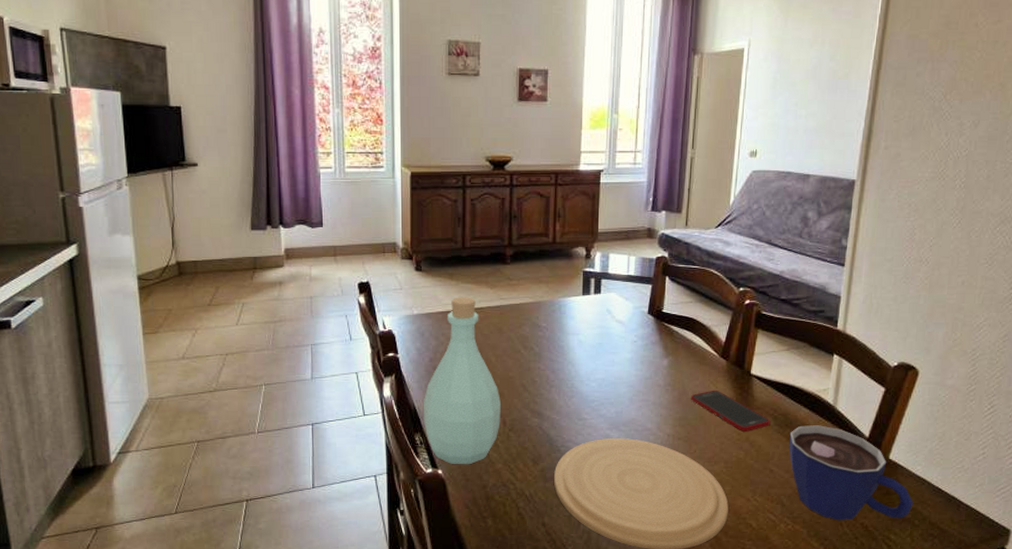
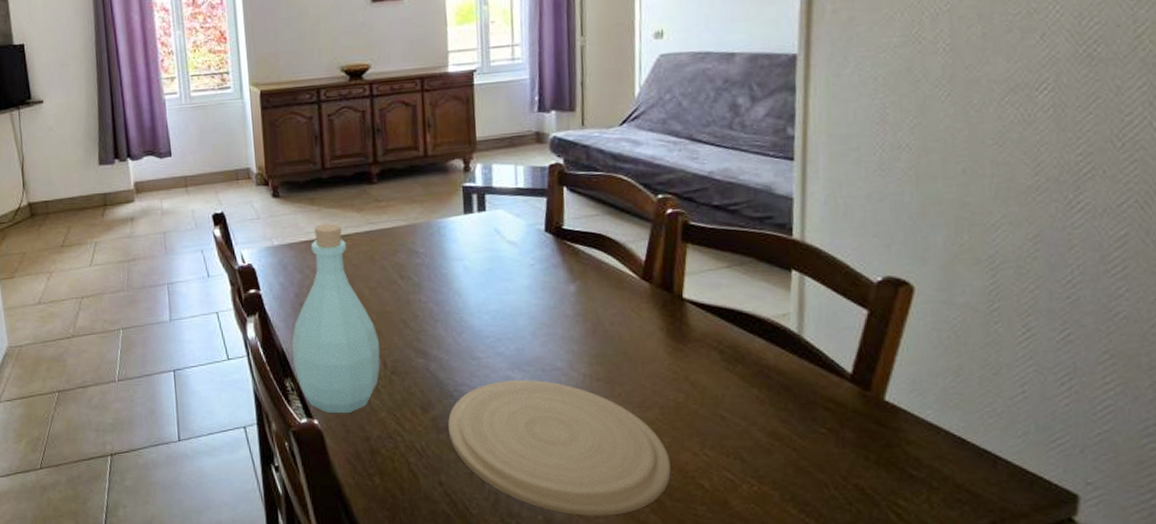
cell phone: present [690,390,771,432] -> none [607,319,715,369]
cup: present [789,425,913,520] -> none [742,359,927,481]

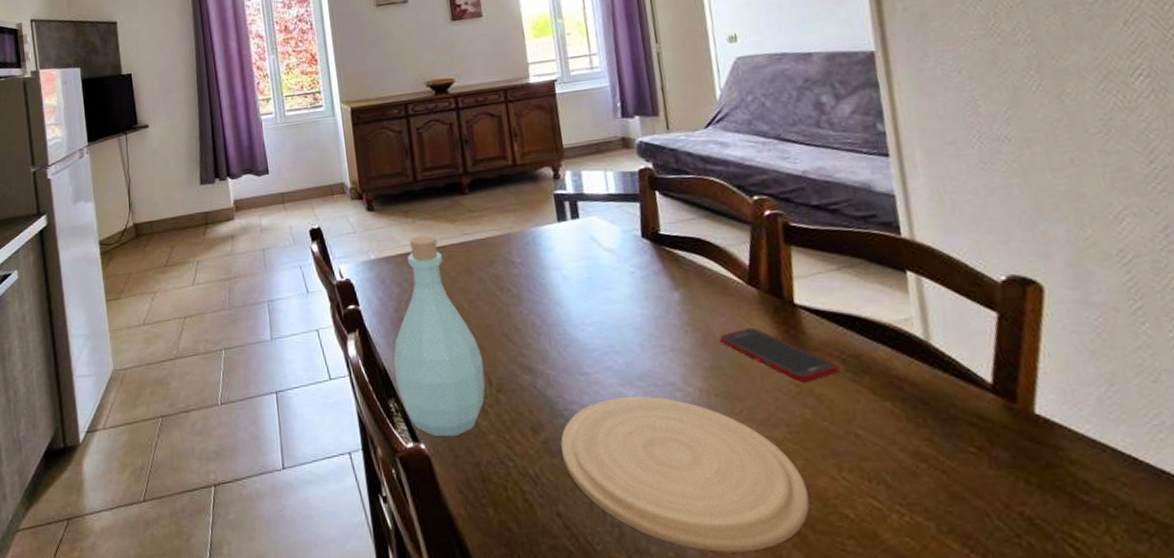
cell phone: none [607,319,715,369] -> present [719,327,839,382]

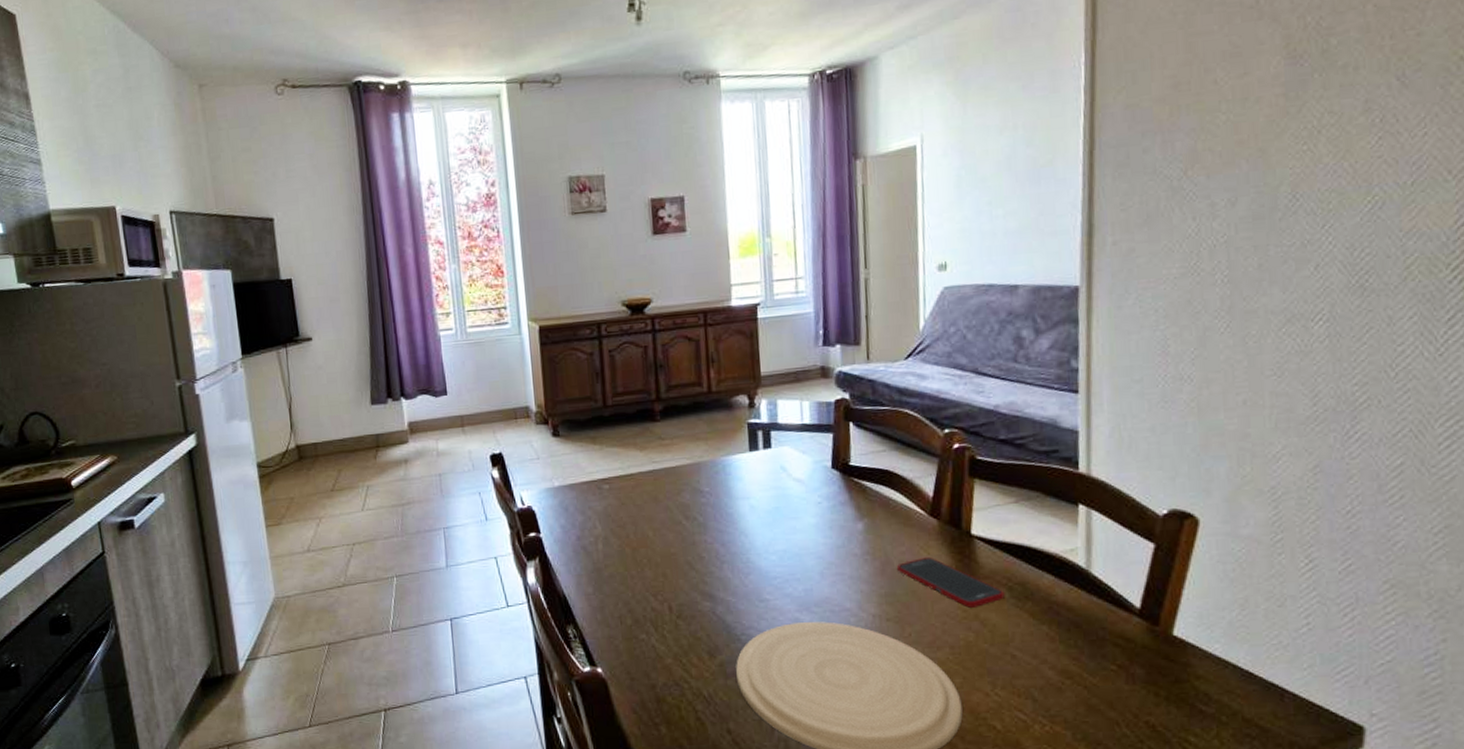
bottle: present [393,235,486,437] -> none [573,462,666,661]

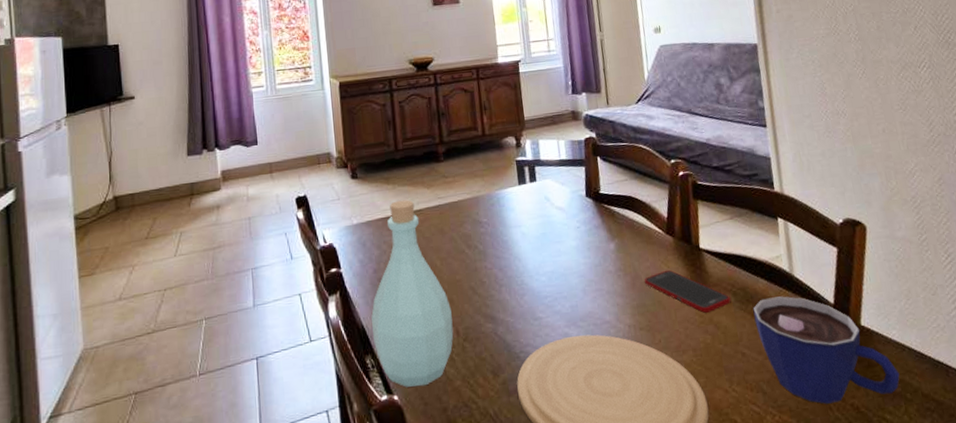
bottle: none [573,462,666,661] -> present [370,199,454,387]
cup: none [1032,595,1216,719] -> present [753,296,900,404]

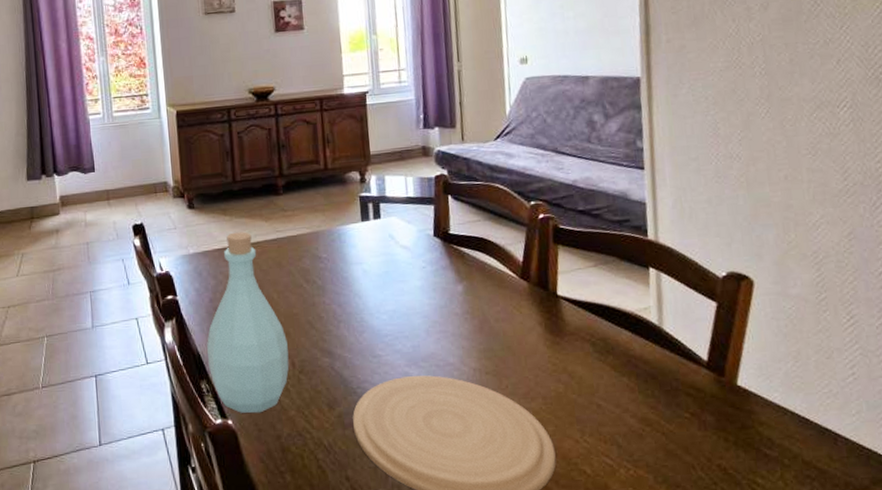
cell phone: present [644,269,731,313] -> none [493,315,589,361]
cup: present [753,296,900,404] -> none [613,349,778,463]

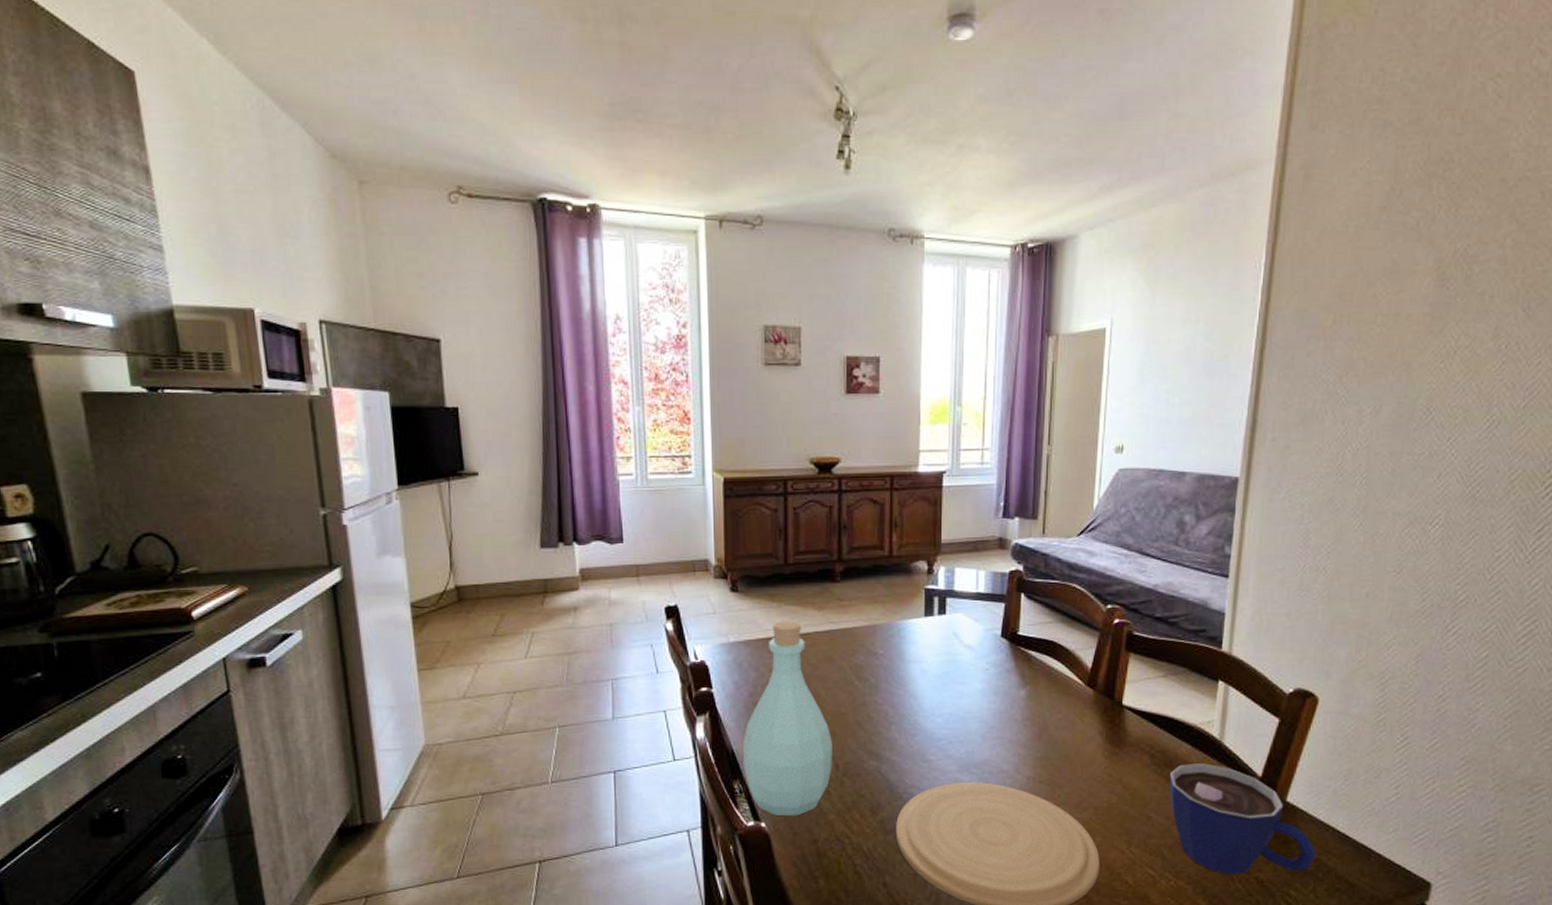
cup: none [613,349,778,463] -> present [1169,763,1316,875]

